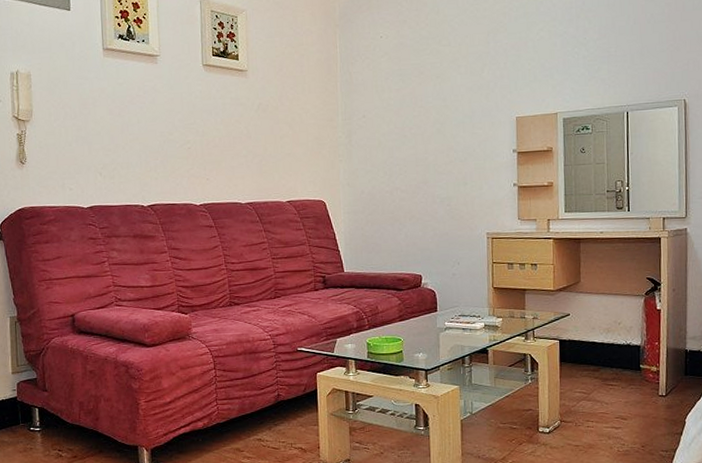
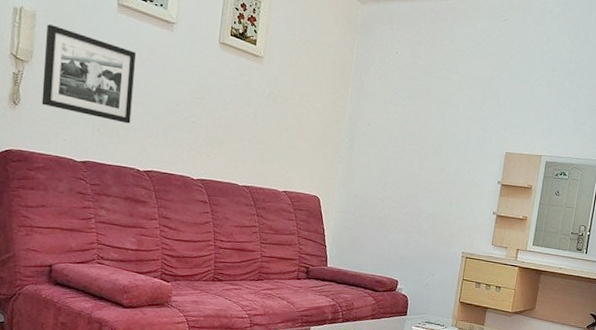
picture frame: none [42,81,129,163] -> present [41,24,137,124]

